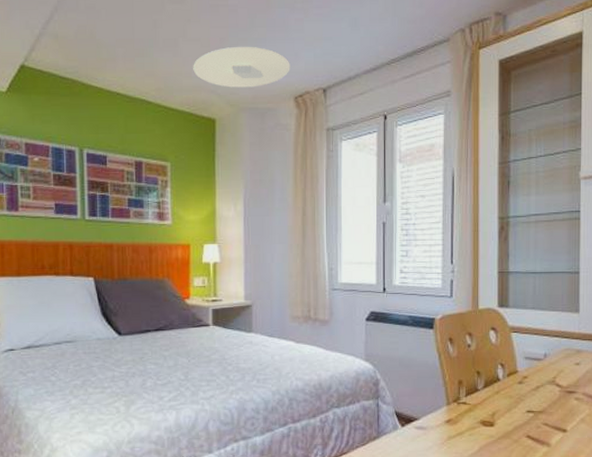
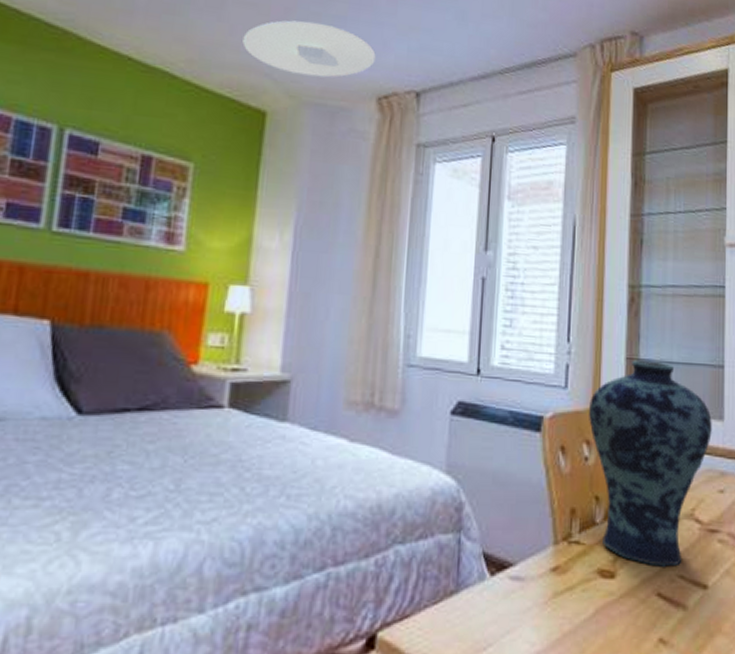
vase: none [470,272,569,418] -> present [589,359,712,567]

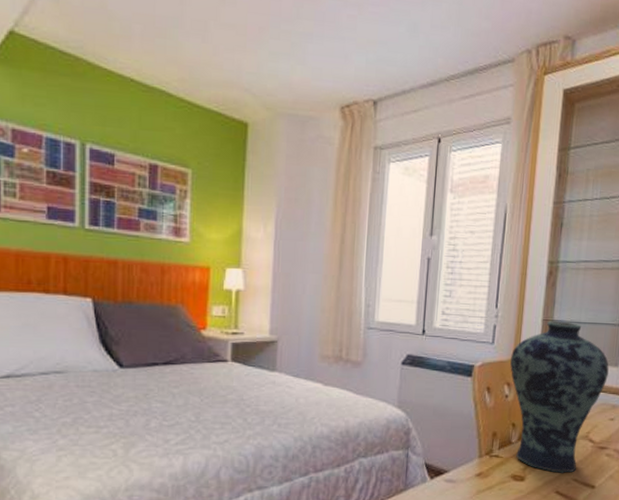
ceiling light: present [242,20,376,78] -> none [225,39,339,91]

